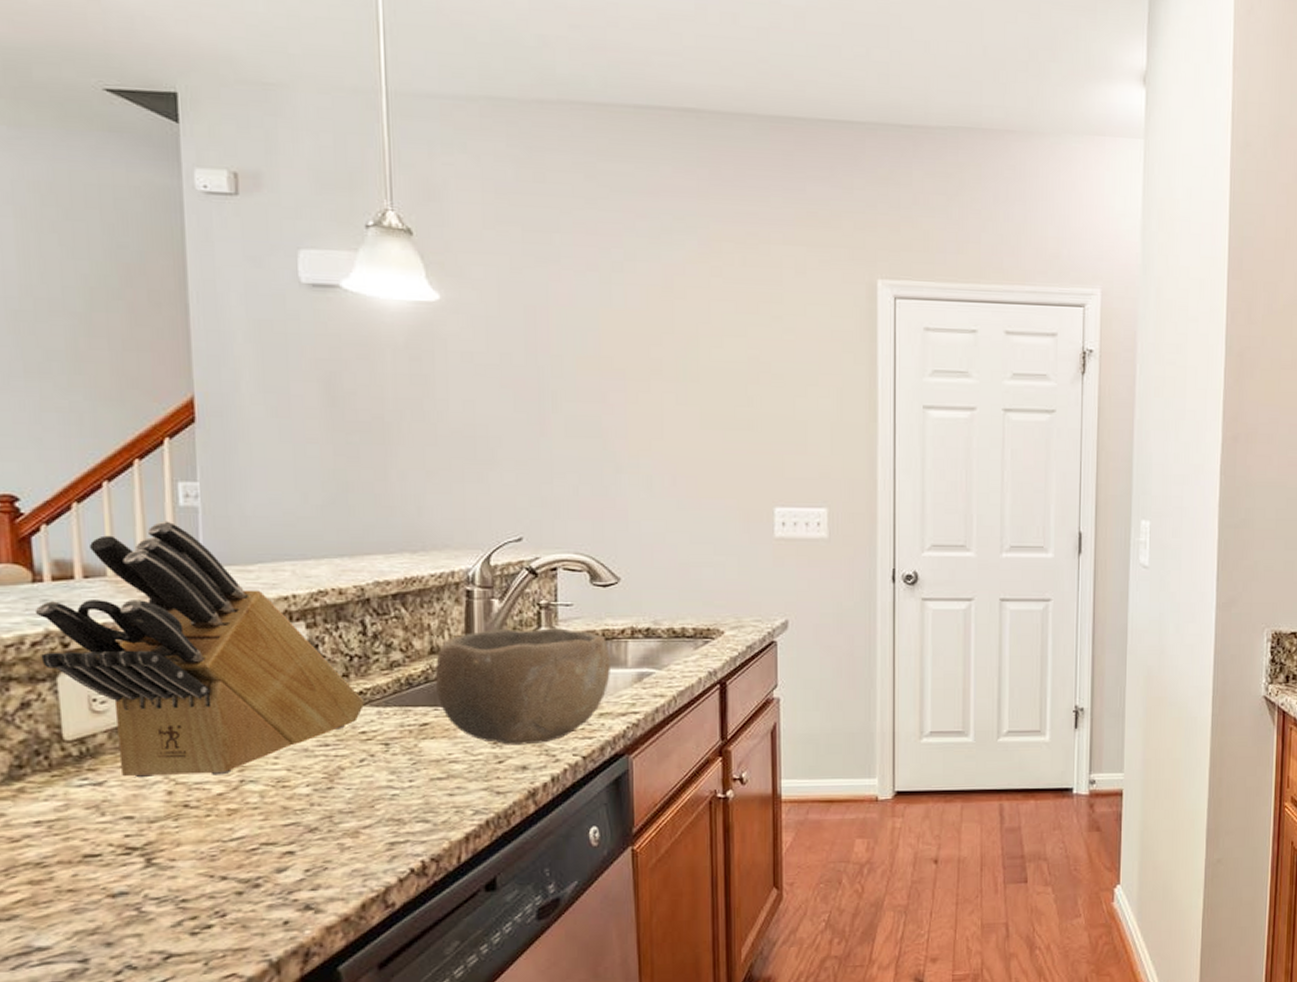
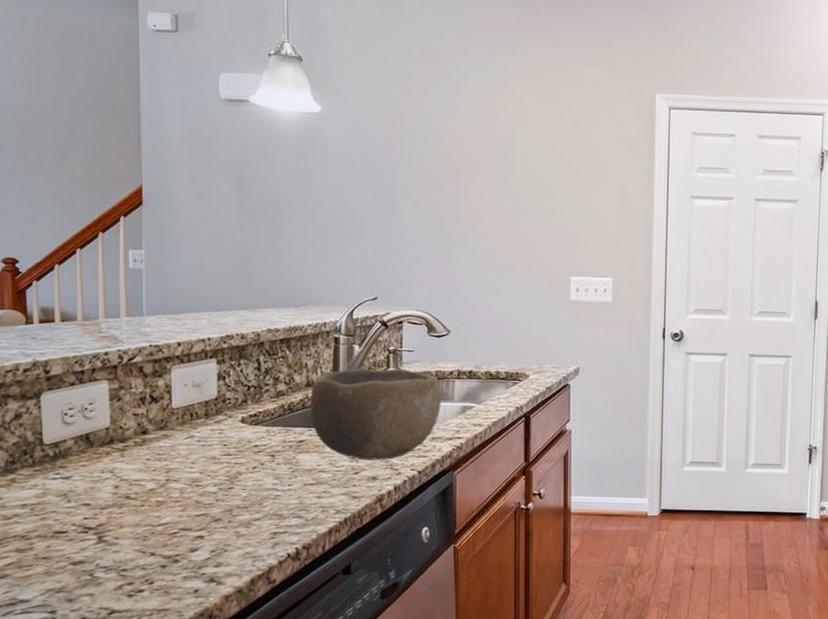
knife block: present [34,521,365,778] -> none [27,279,258,475]

